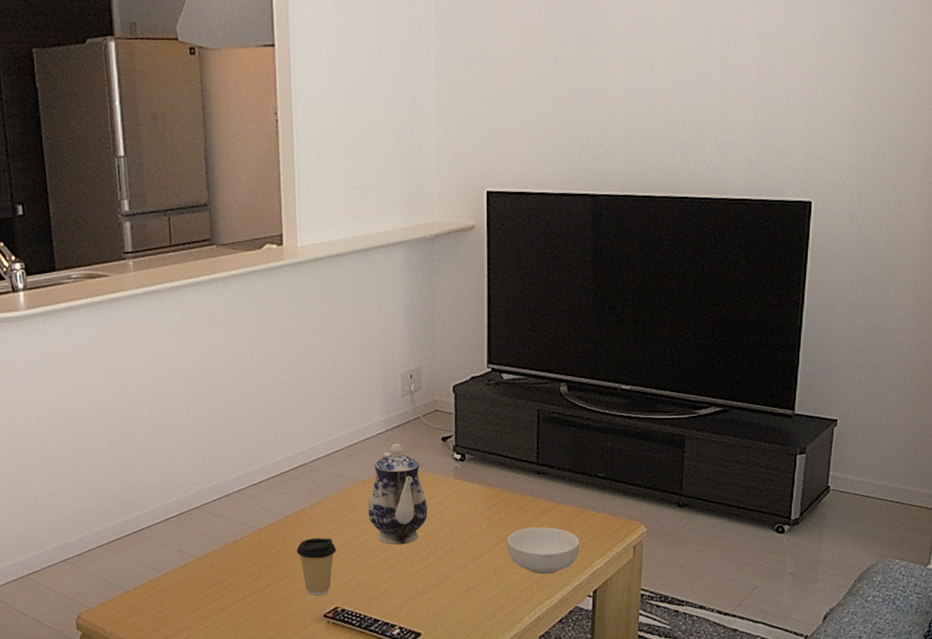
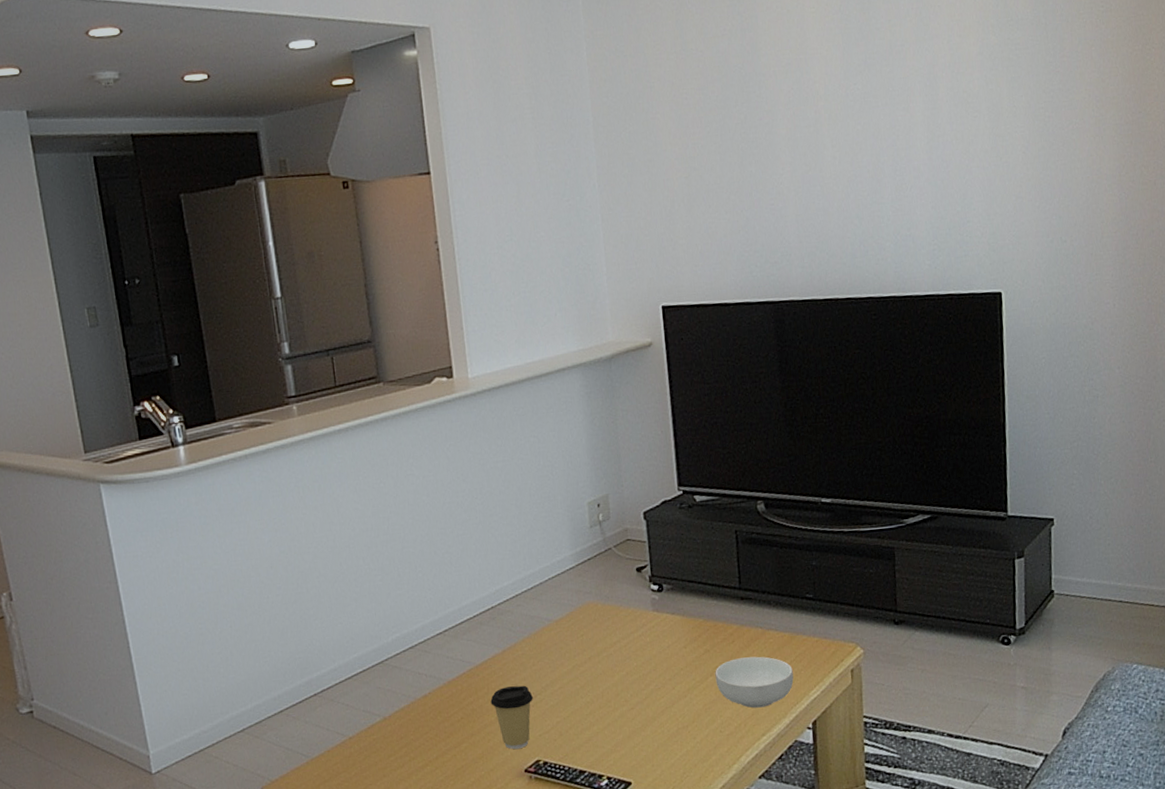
teapot: present [367,443,428,545] -> none [563,578,628,688]

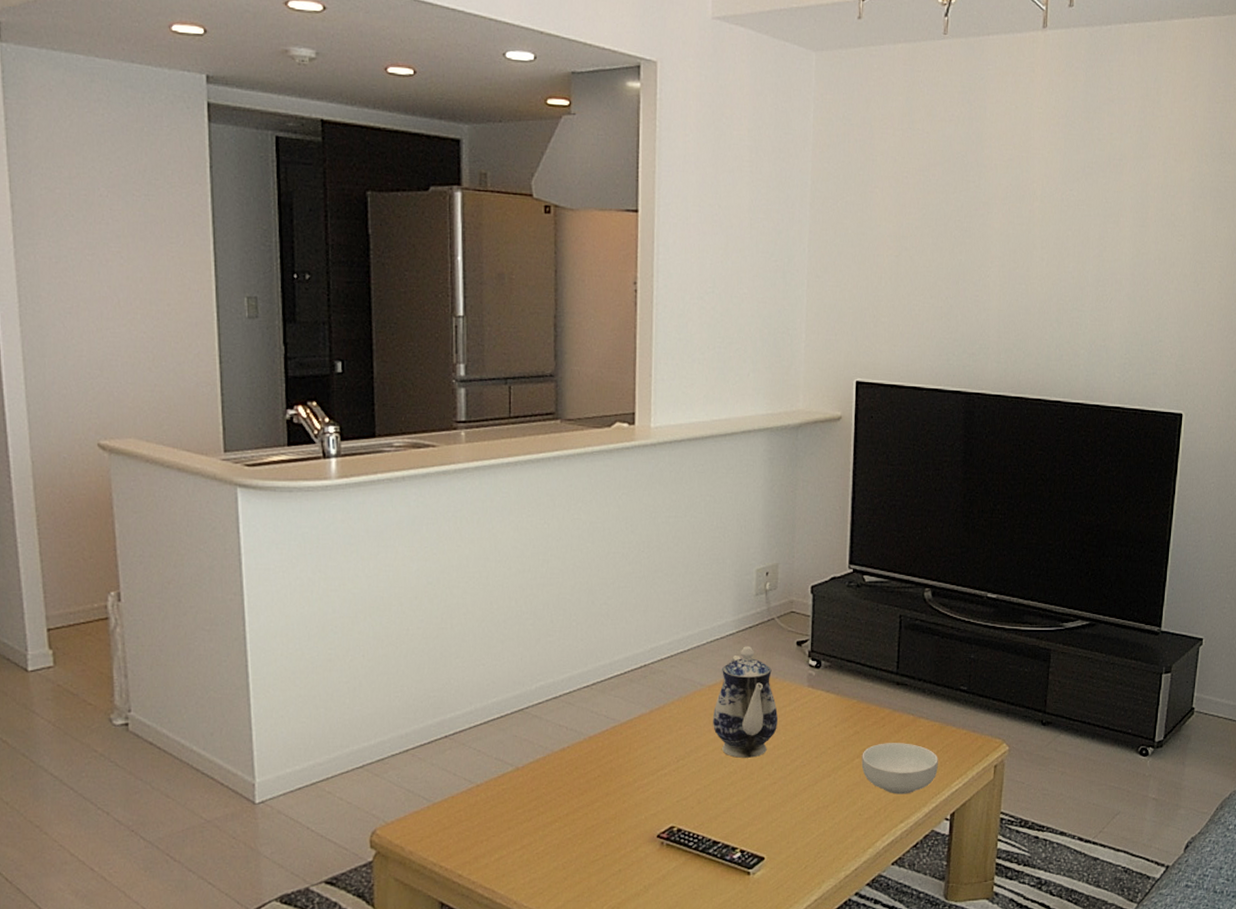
coffee cup: present [490,685,533,750] -> none [631,748,675,814]
teapot: none [563,578,628,688] -> present [712,646,779,758]

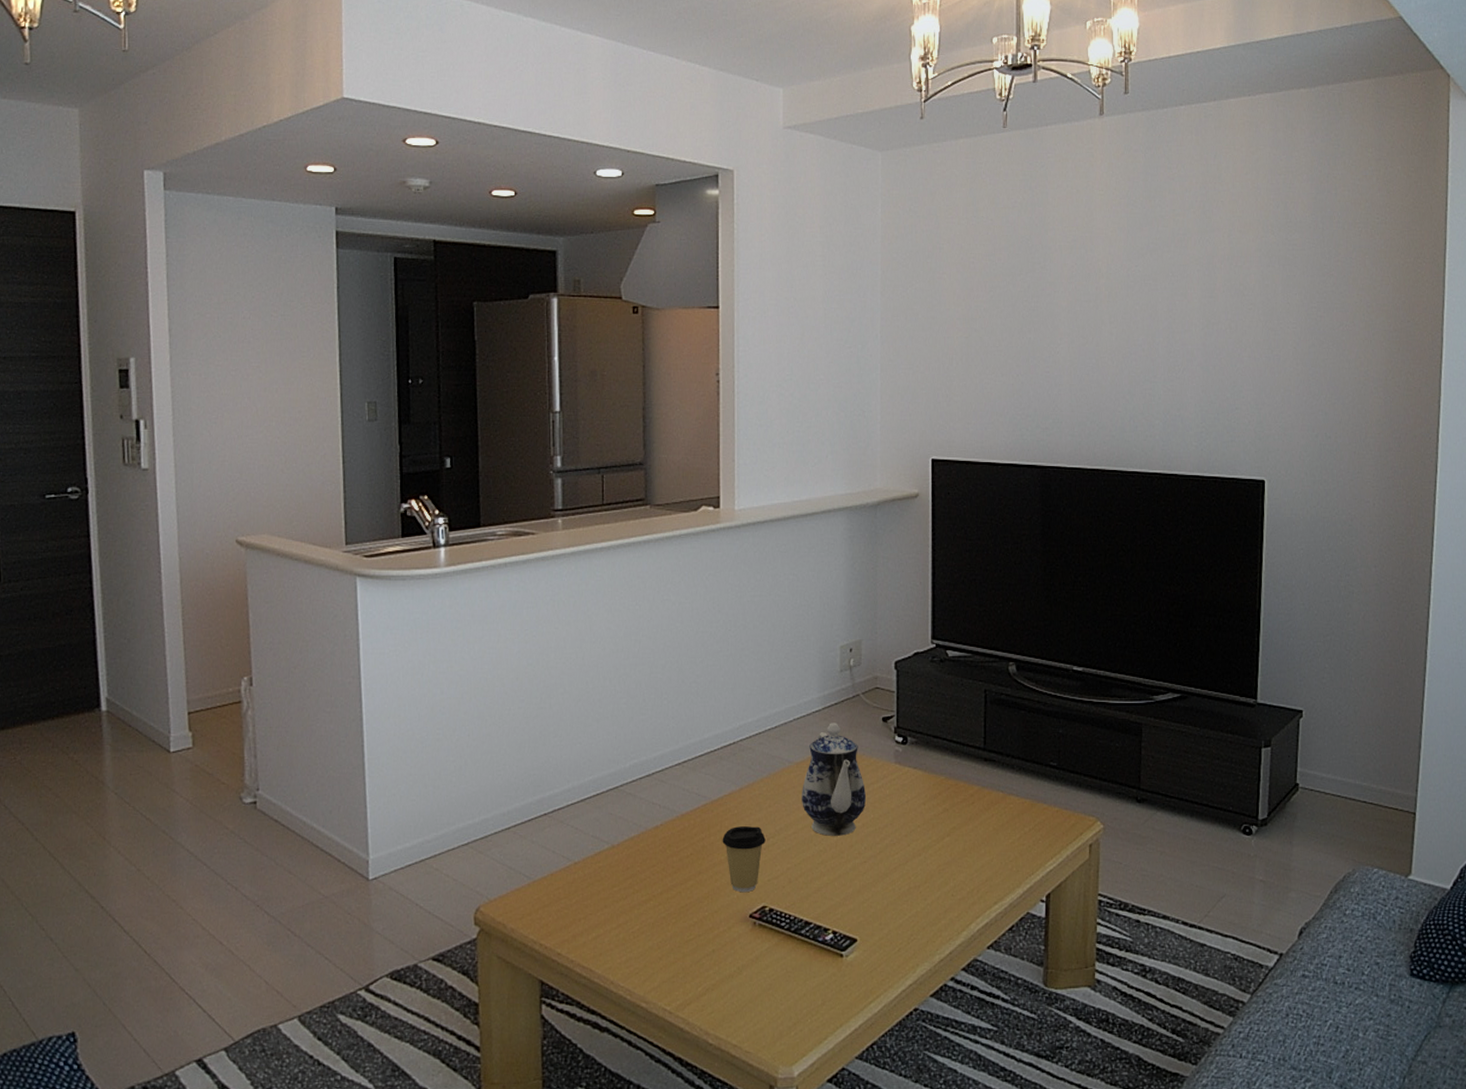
coffee cup: none [631,748,675,814] -> present [722,826,766,893]
cereal bowl: present [861,743,938,794] -> none [952,821,1031,874]

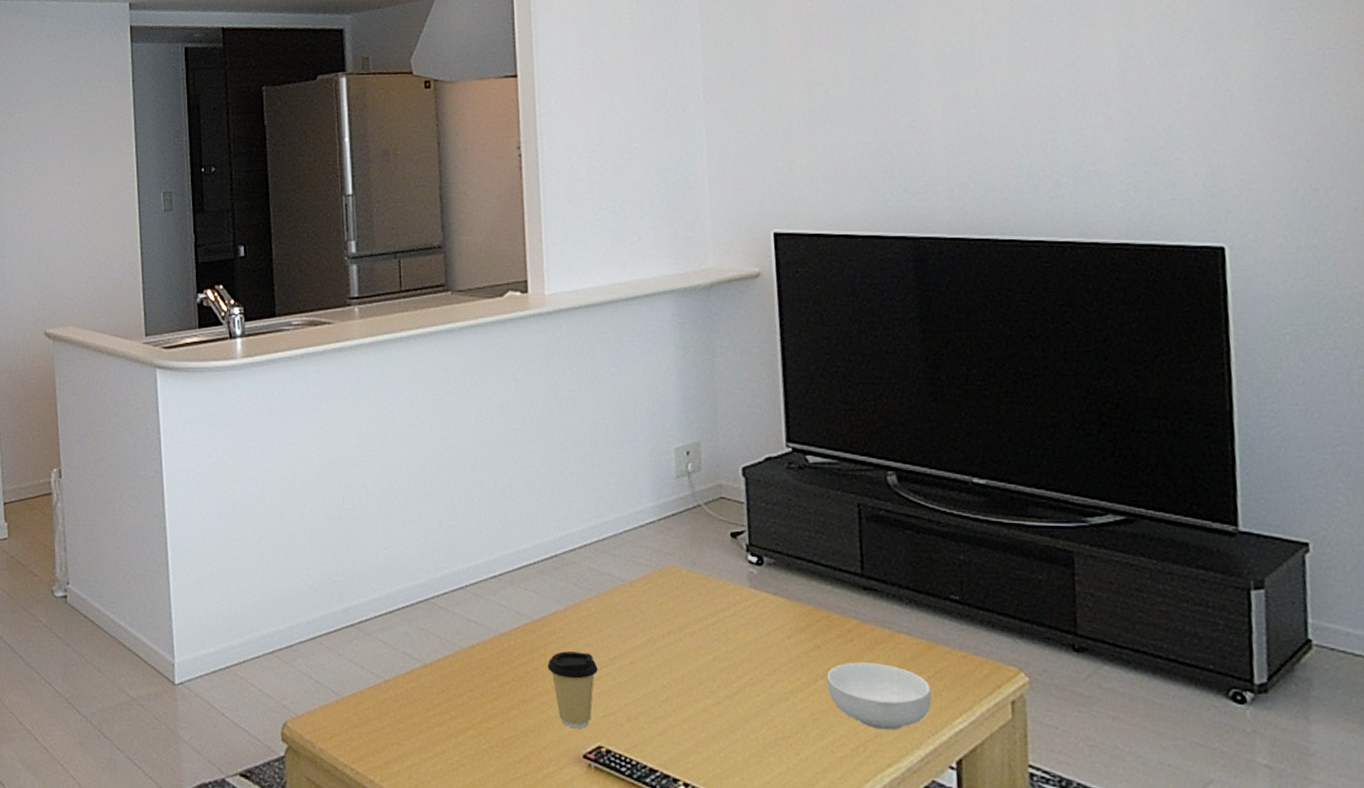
teapot: present [801,723,867,836] -> none [637,536,717,670]
cereal bowl: none [952,821,1031,874] -> present [826,662,932,730]

